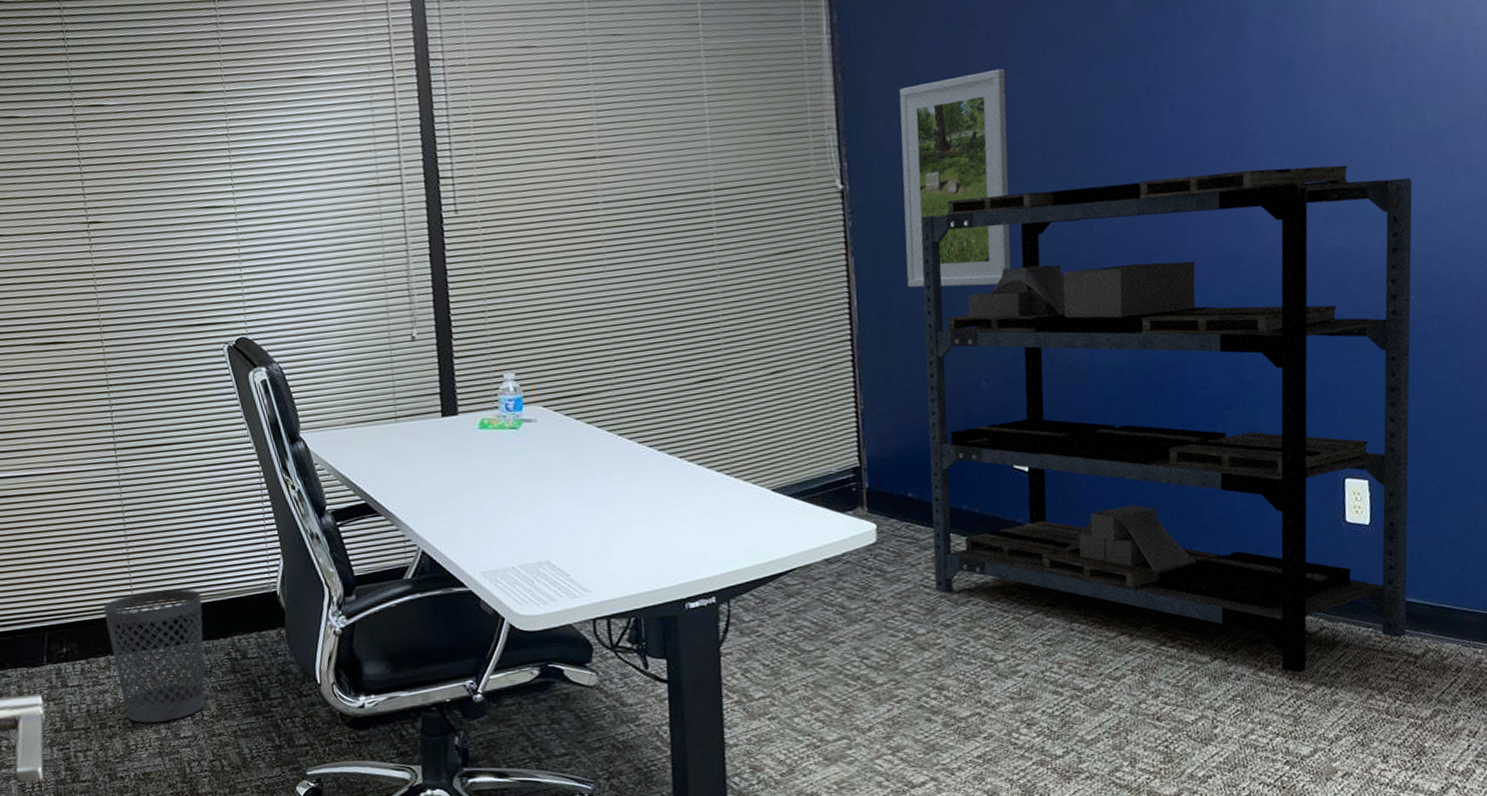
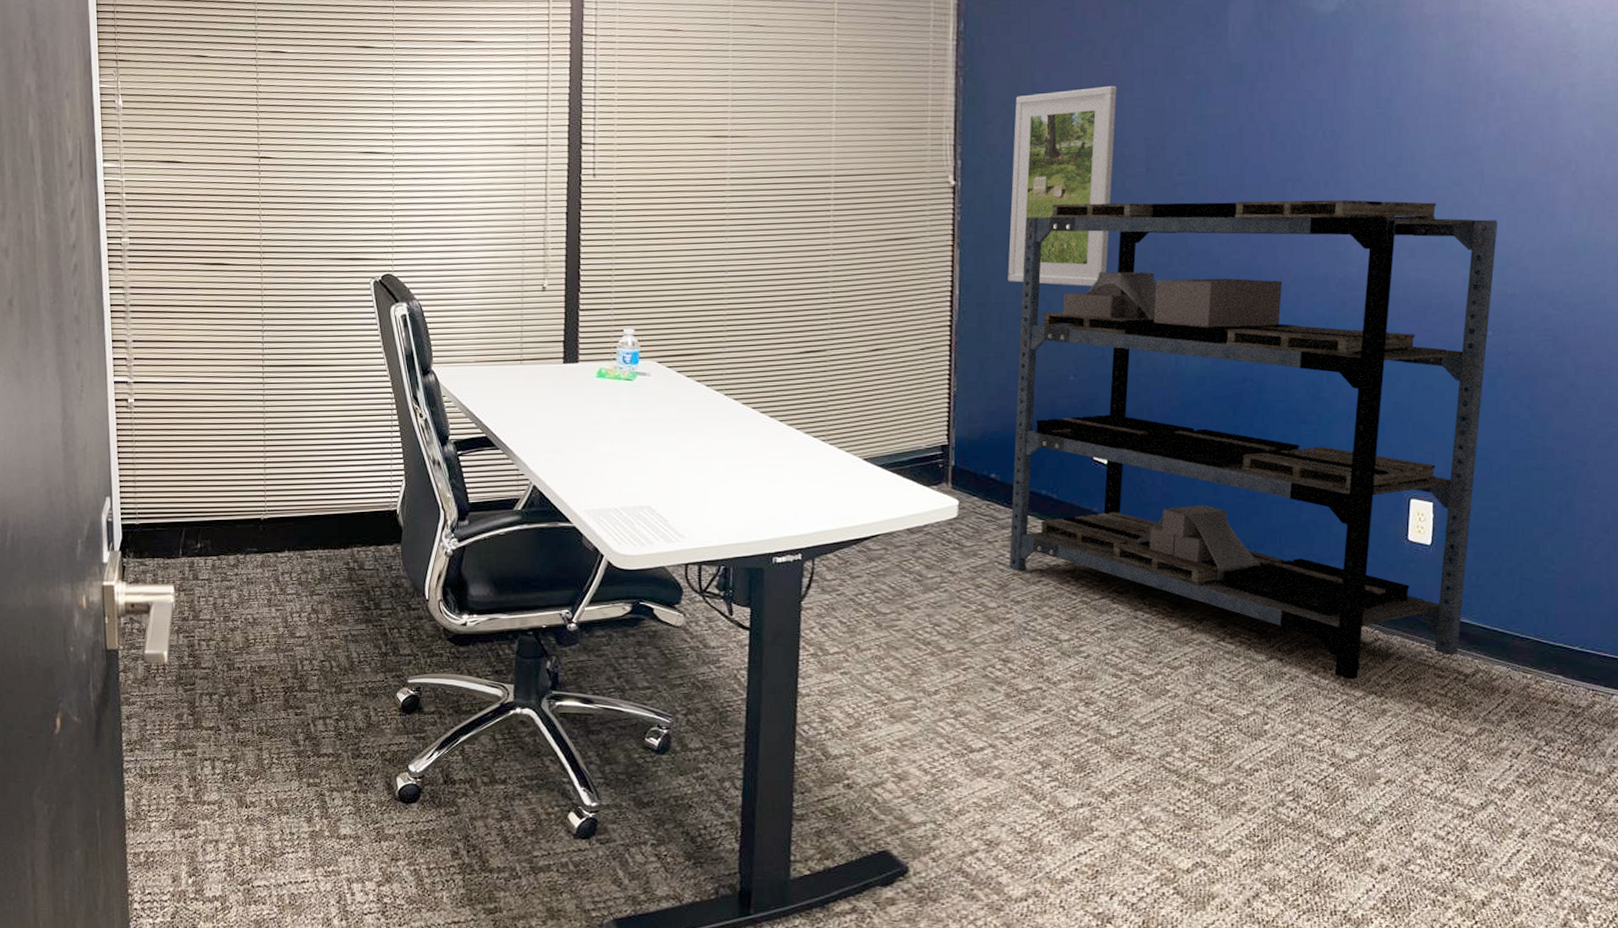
wastebasket: present [103,588,206,723] -> none [237,498,328,621]

